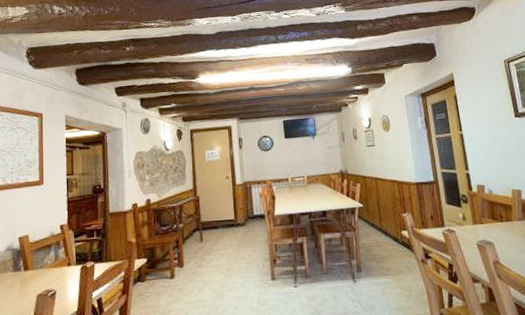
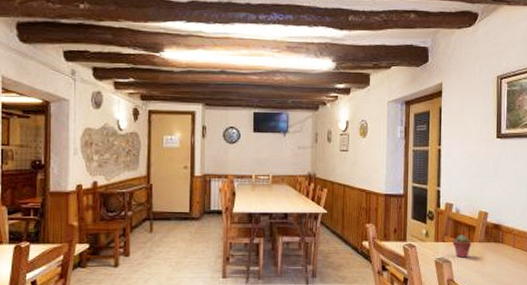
potted succulent: none [490,214,511,238] -> present [452,234,472,258]

